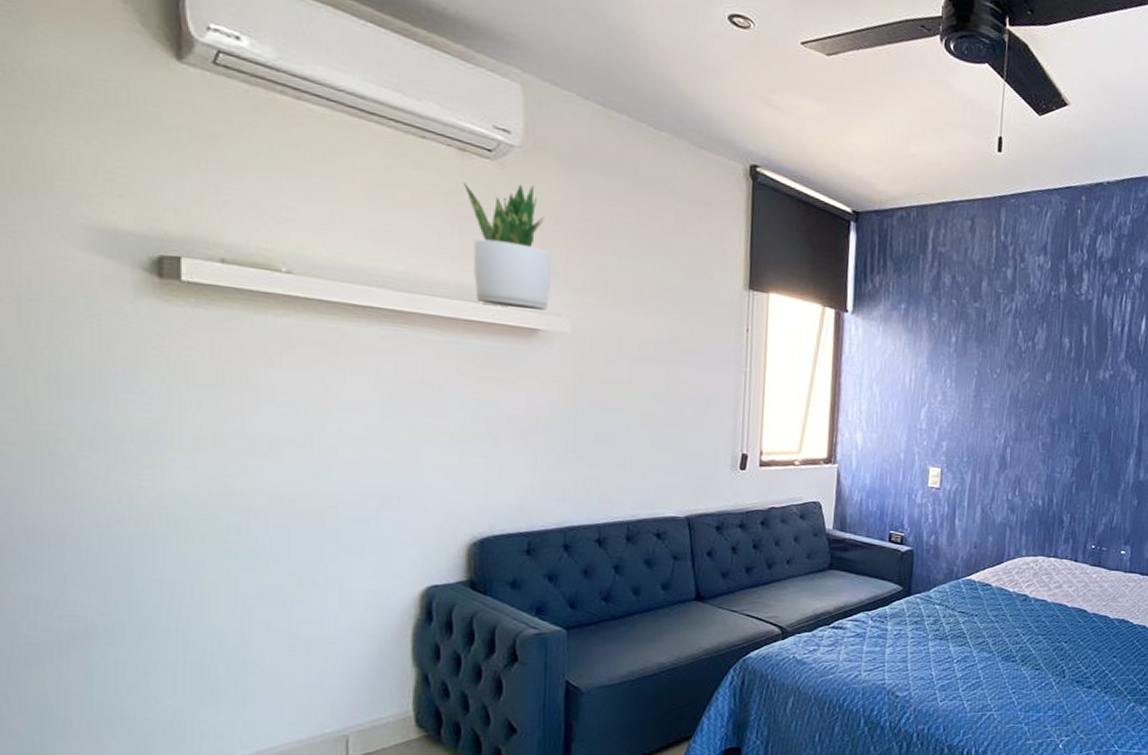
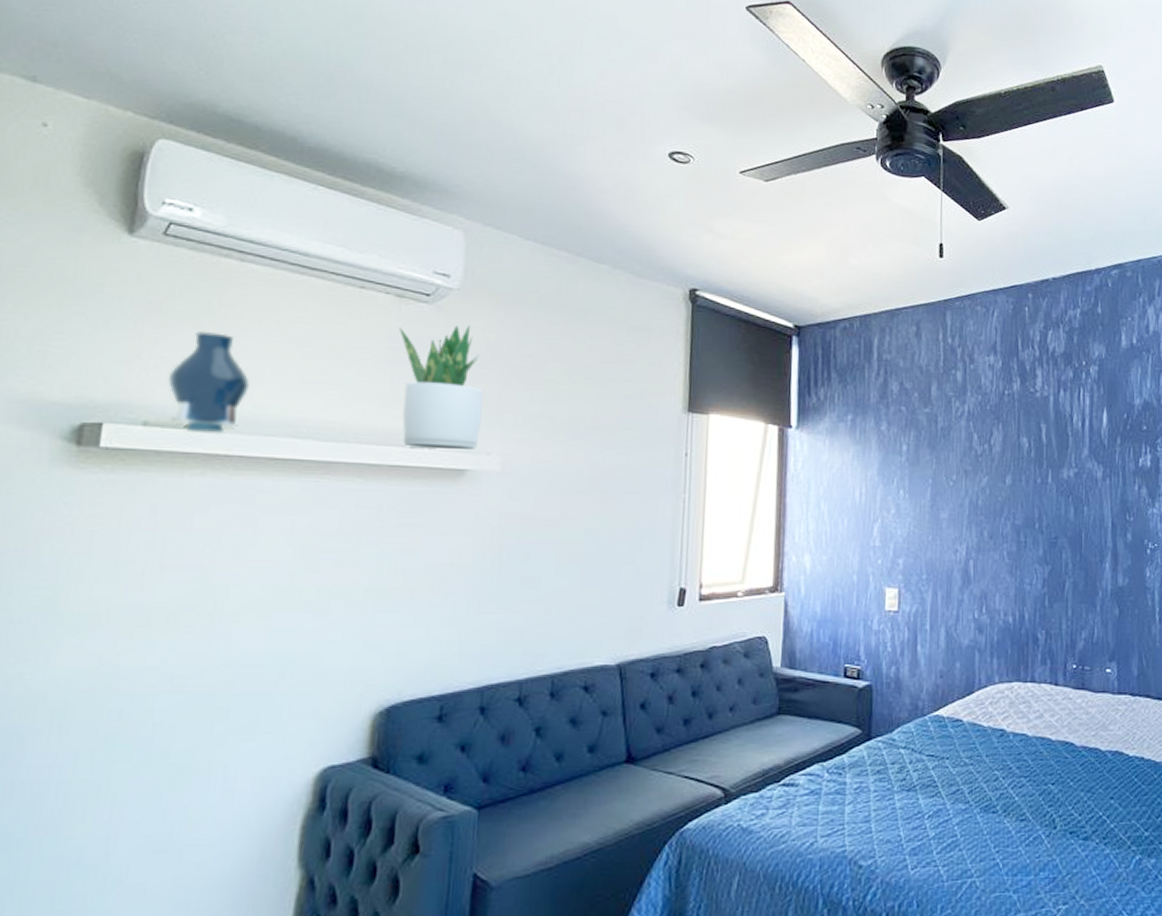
vase: none [240,171,322,277] -> present [168,332,251,434]

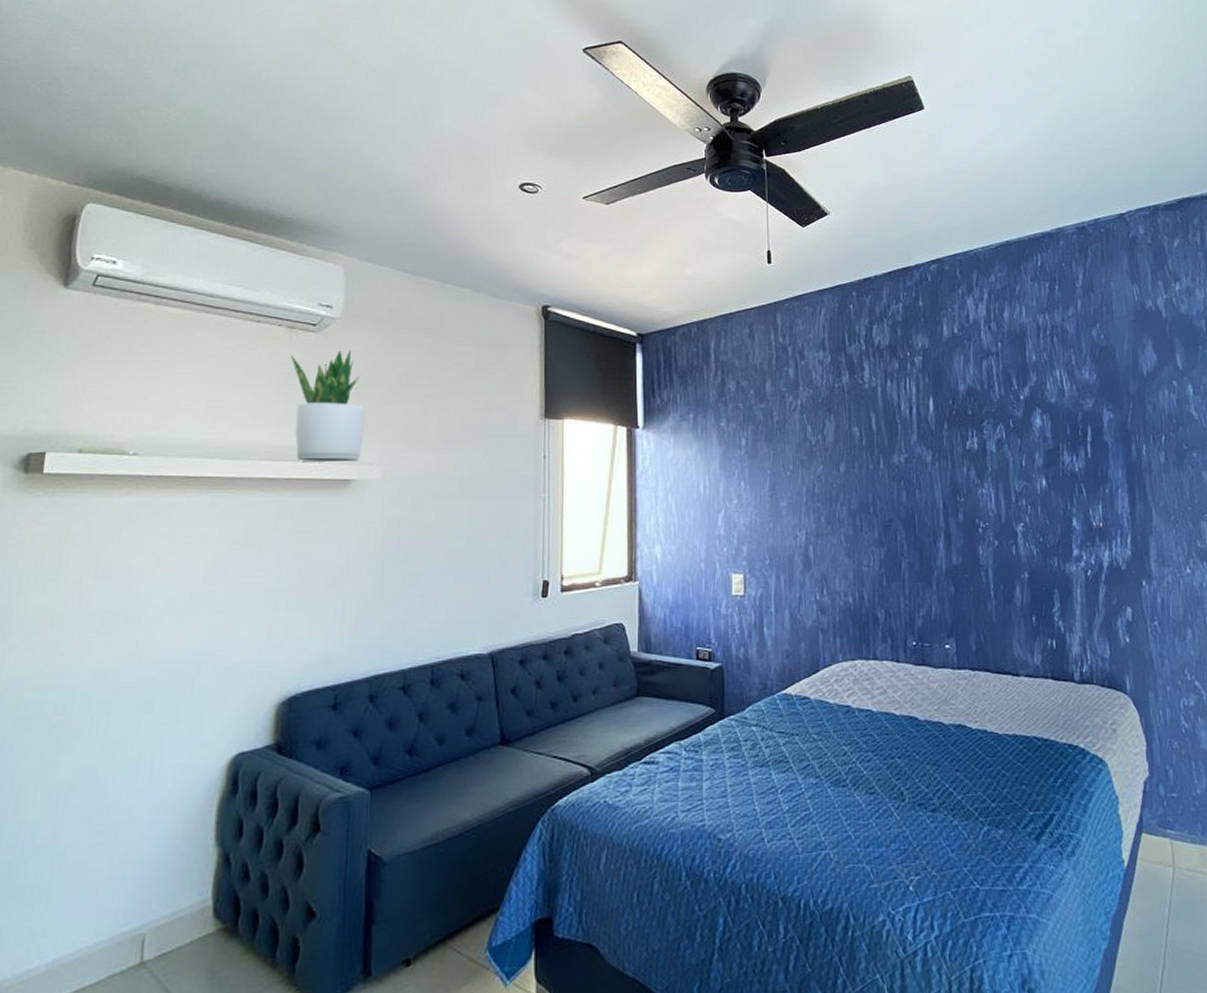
vase: present [168,332,251,434] -> none [99,368,167,457]

